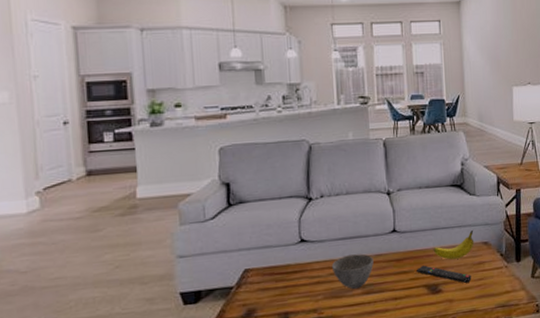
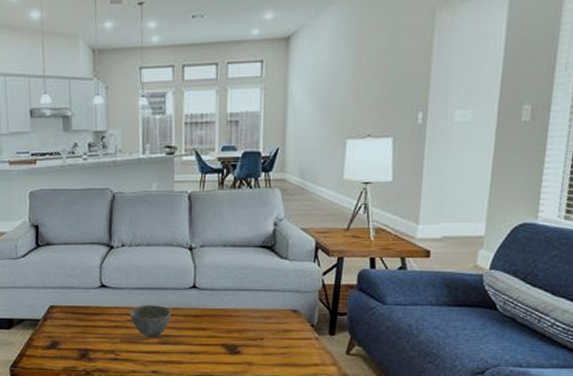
remote control: present [416,265,472,284] -> none [215,325,275,350]
fruit: present [433,229,475,260] -> none [234,295,282,323]

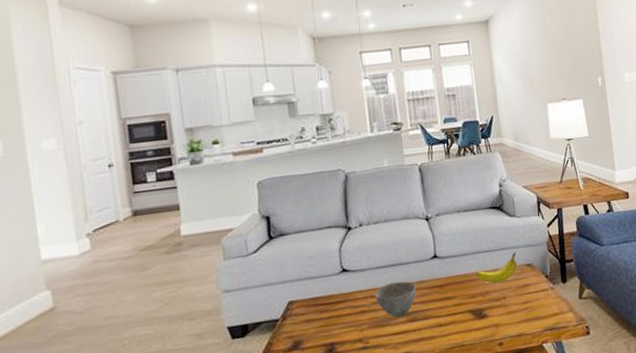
fruit: none [234,295,282,323] -> present [476,251,518,283]

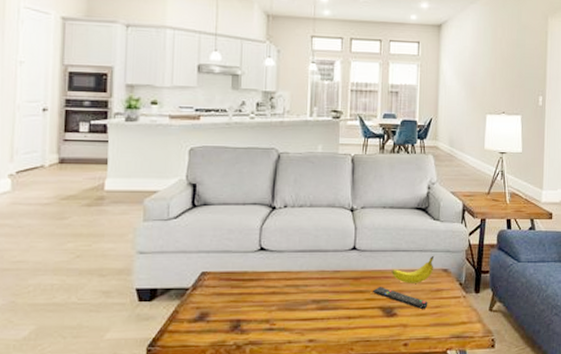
bowl: present [374,281,417,317] -> none [288,268,331,303]
remote control: none [460,290,517,307] -> present [373,287,428,310]

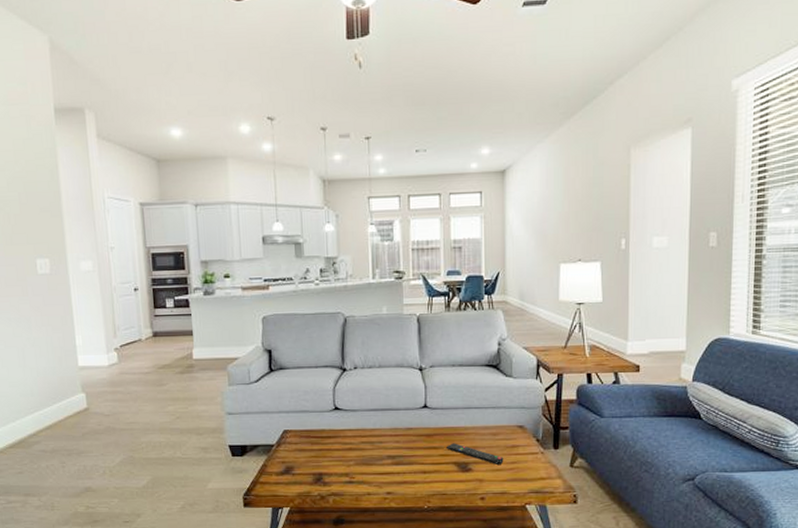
fruit: present [391,255,435,284] -> none [464,412,509,440]

